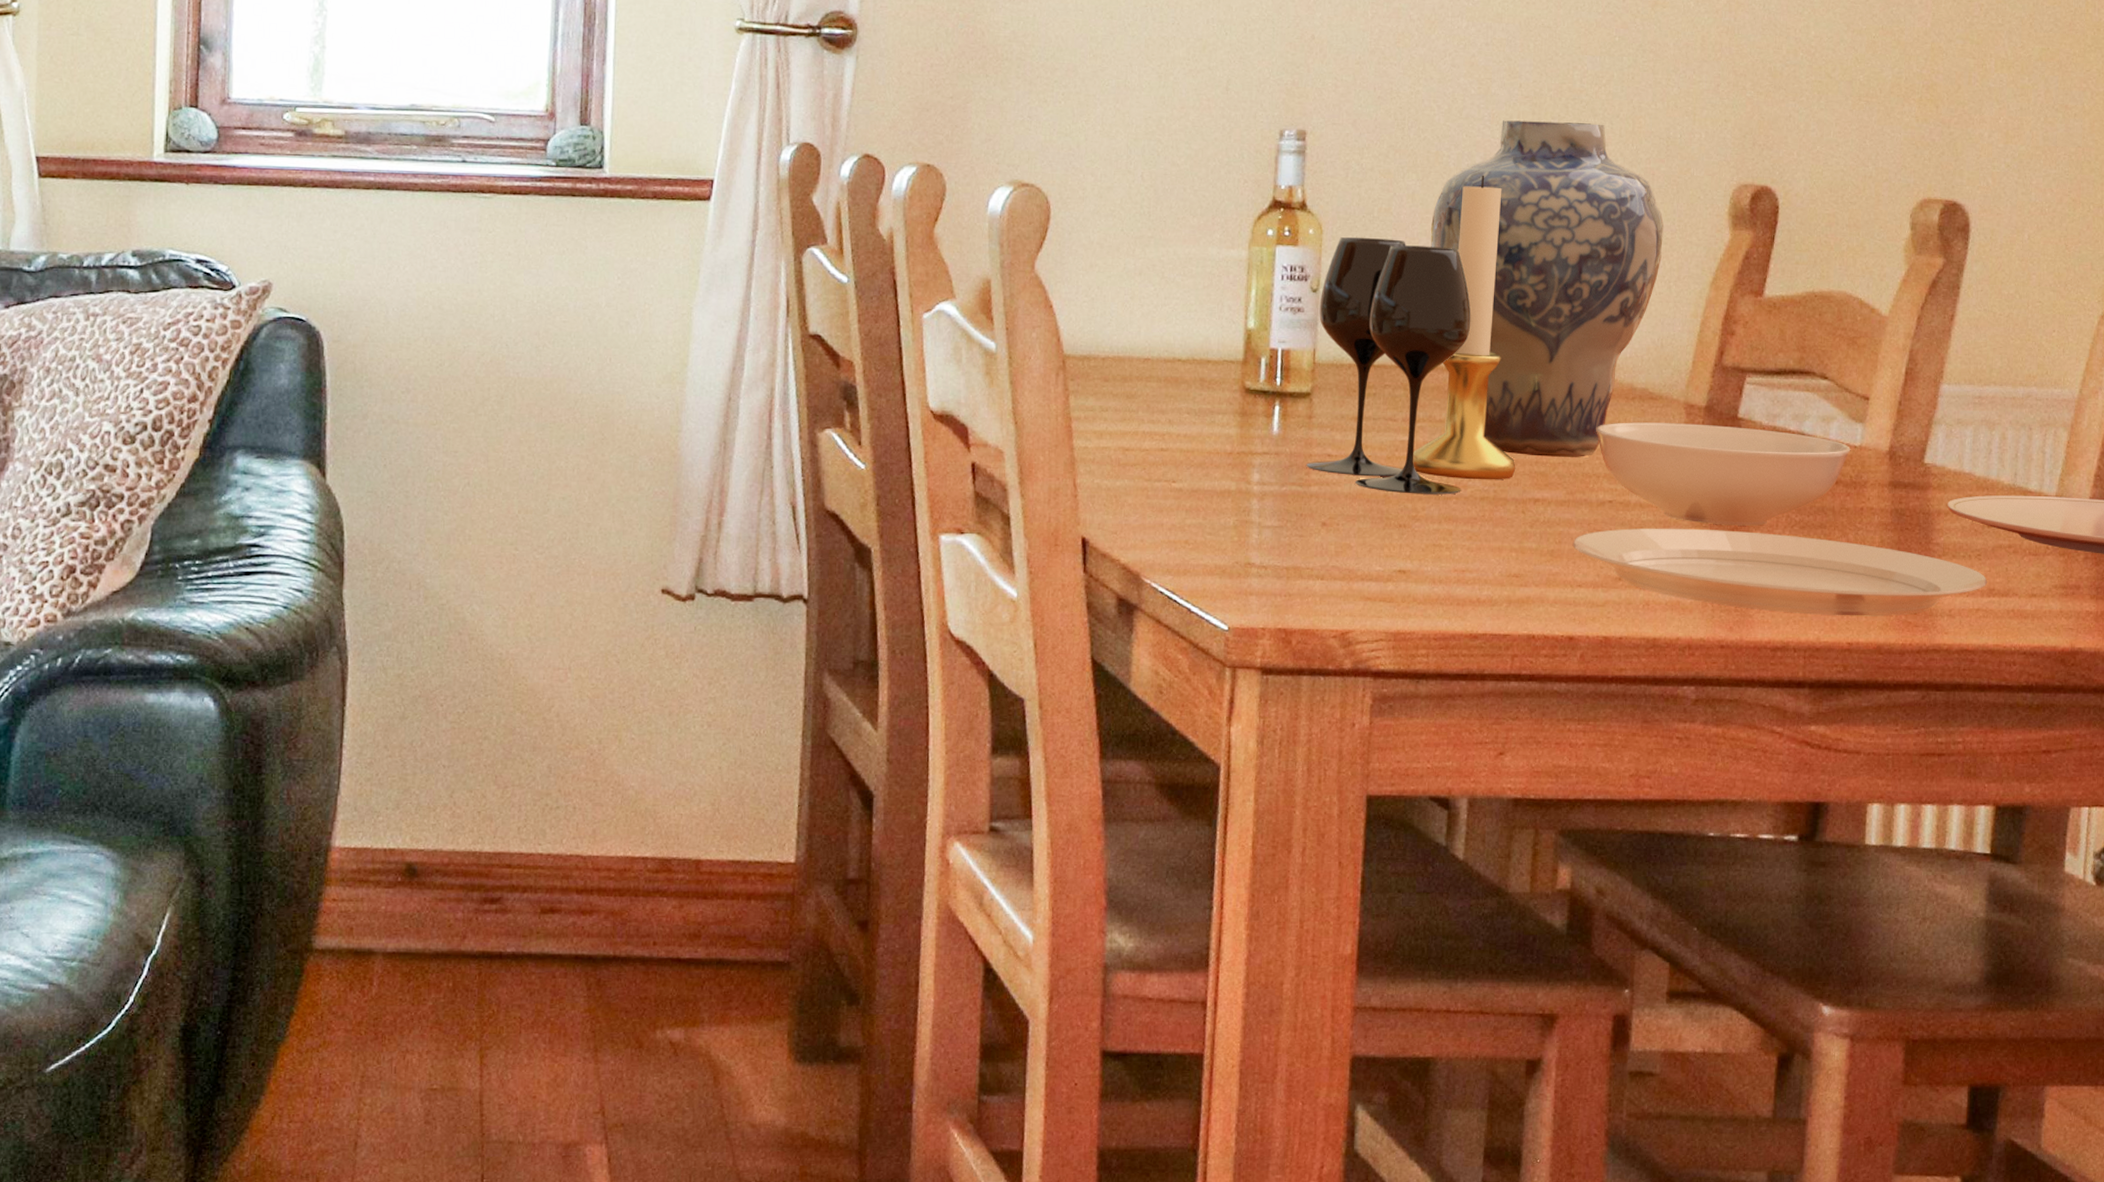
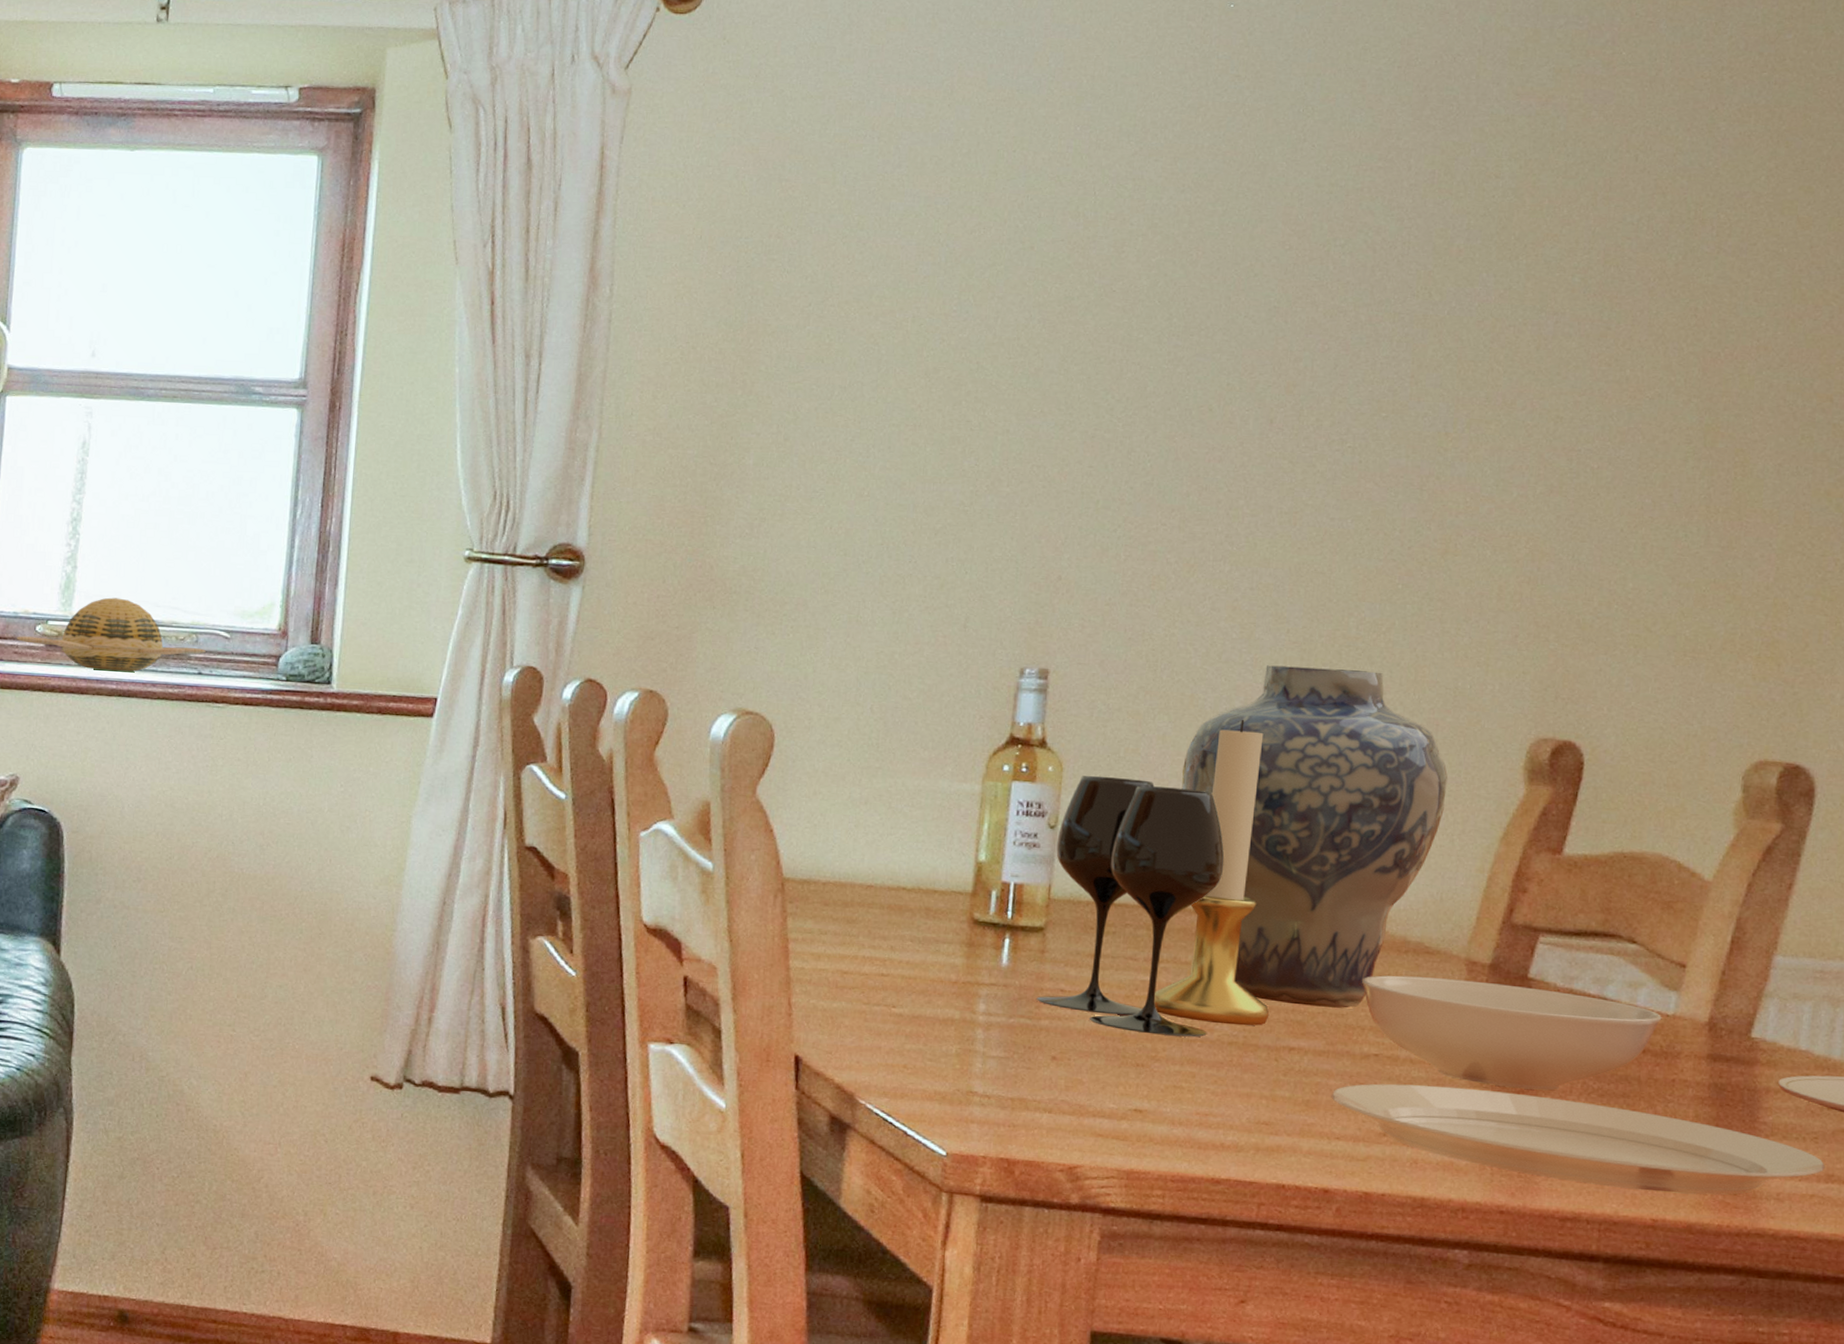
decorative figurine: none [262,80,470,161] -> present [16,597,207,672]

